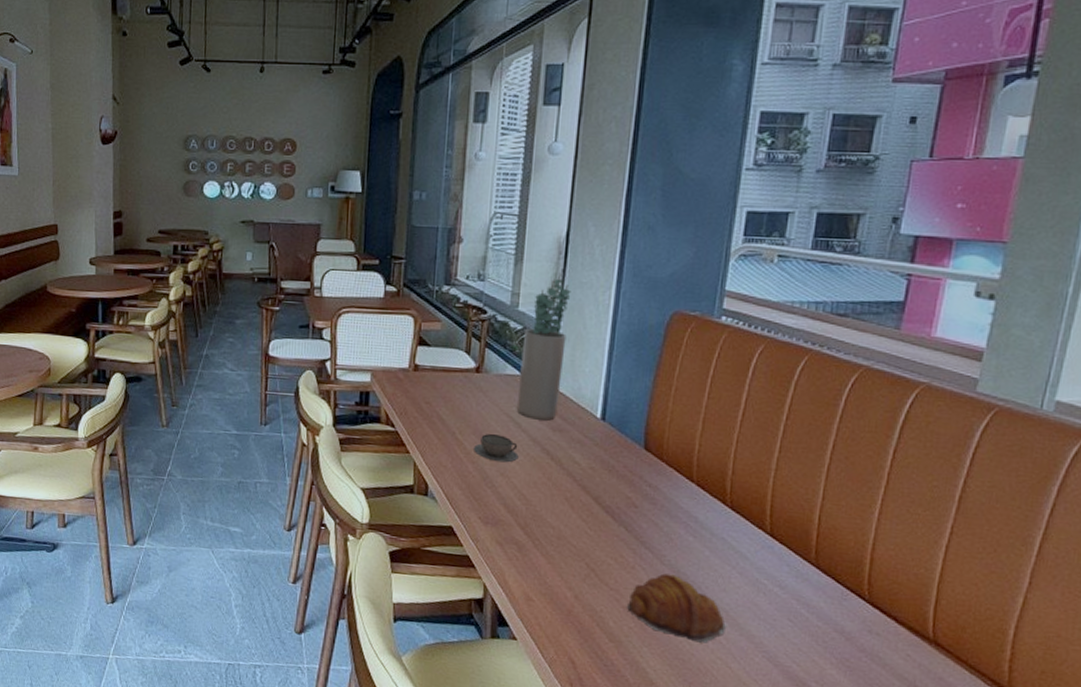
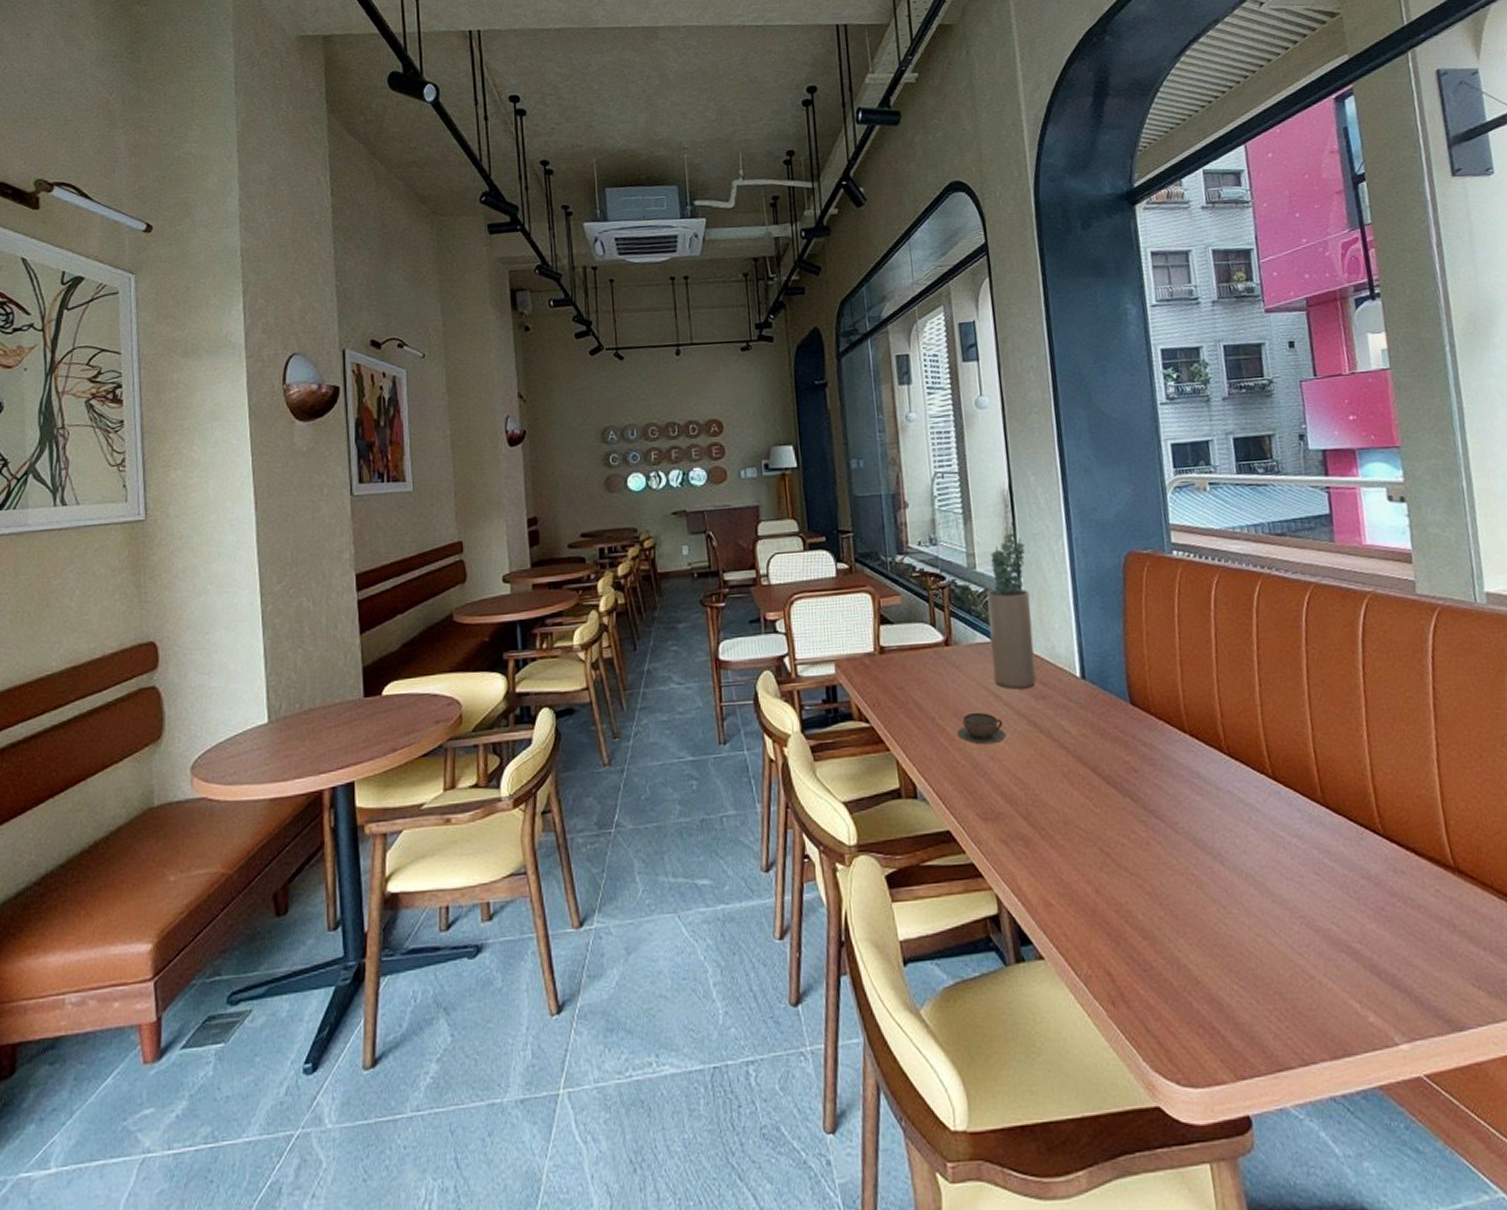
croissant: present [626,573,727,643] -> none [1151,843,1258,920]

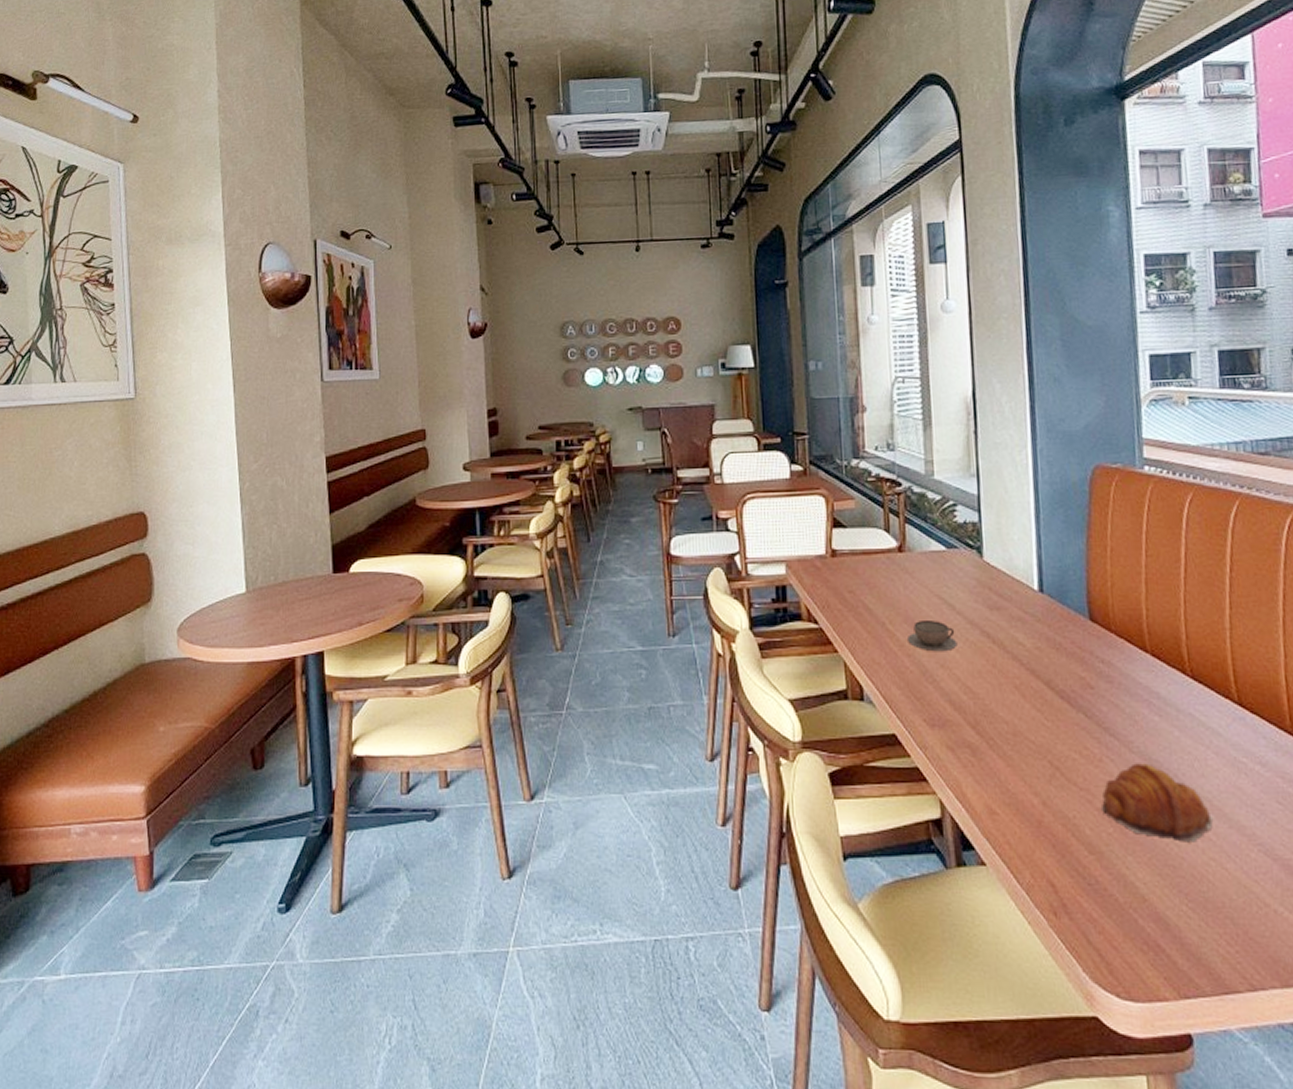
vase: present [987,526,1037,689] -> none [944,435,992,599]
croissant: none [1151,843,1258,920] -> present [1100,763,1214,842]

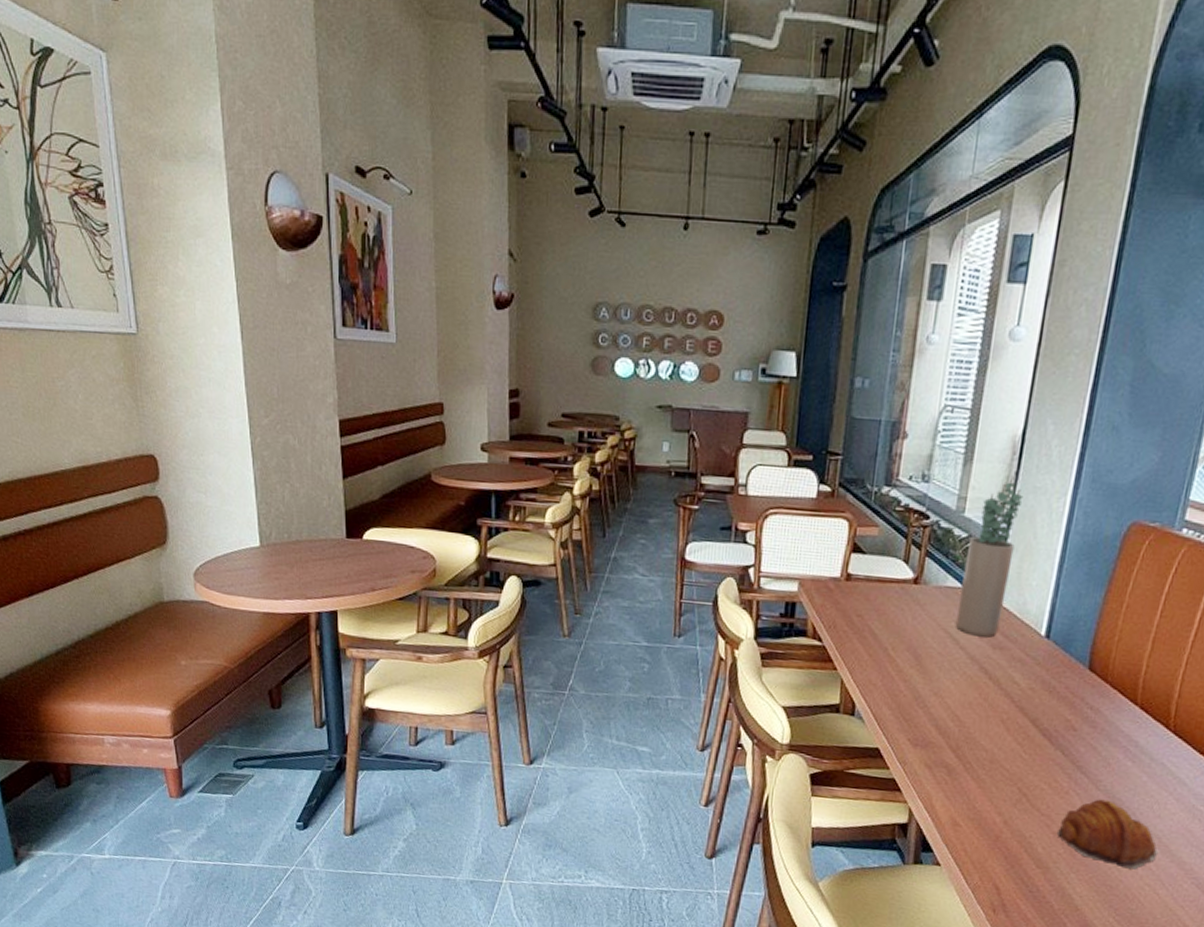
teacup: present [906,619,958,652] -> none [905,650,955,682]
vase: none [944,435,992,599] -> present [955,475,1024,638]

